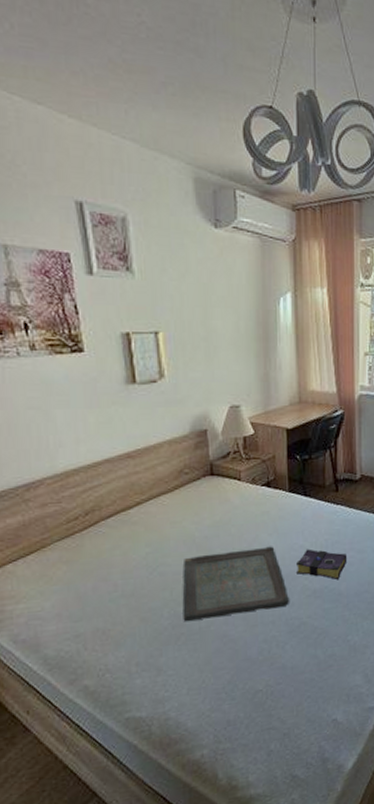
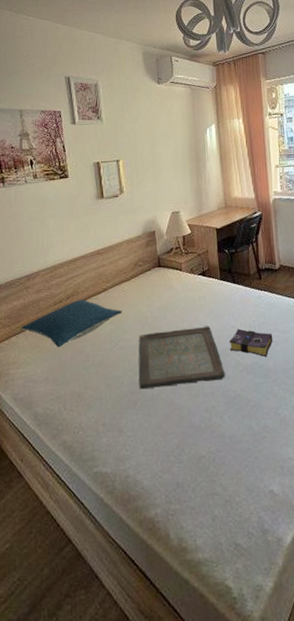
pillow: none [18,515,162,577] -> present [20,299,122,348]

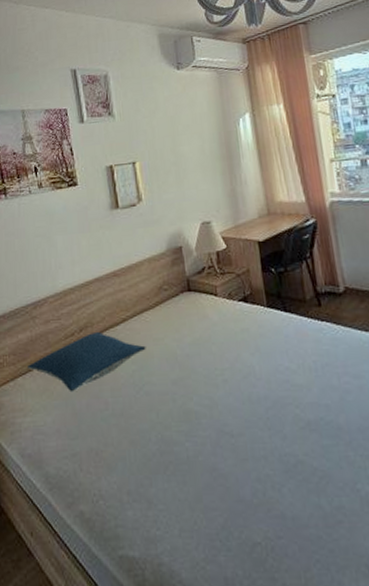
serving tray: present [138,326,226,390] -> none [167,367,282,449]
book: present [230,328,273,357] -> none [284,371,343,411]

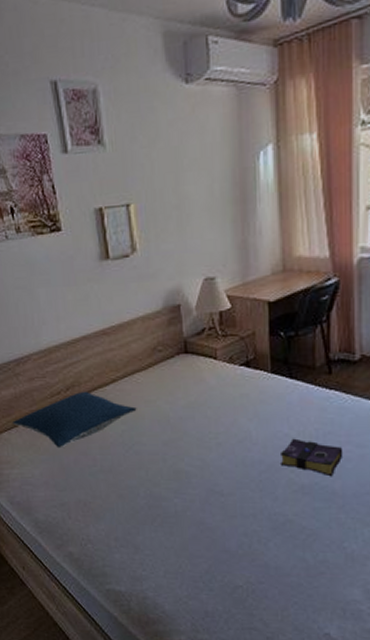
book: none [284,371,343,411] -> present [281,438,343,477]

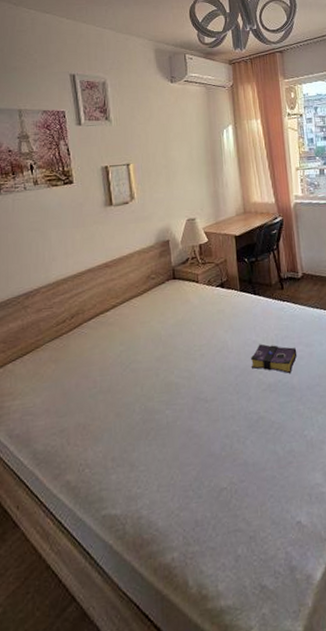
pillow: present [11,391,137,449] -> none [17,317,134,374]

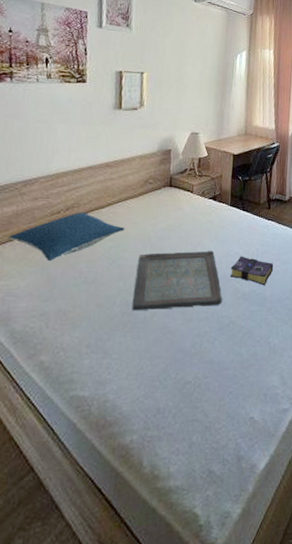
pillow: none [17,317,134,374] -> present [7,211,125,262]
serving tray: none [151,342,248,417] -> present [132,250,223,311]

